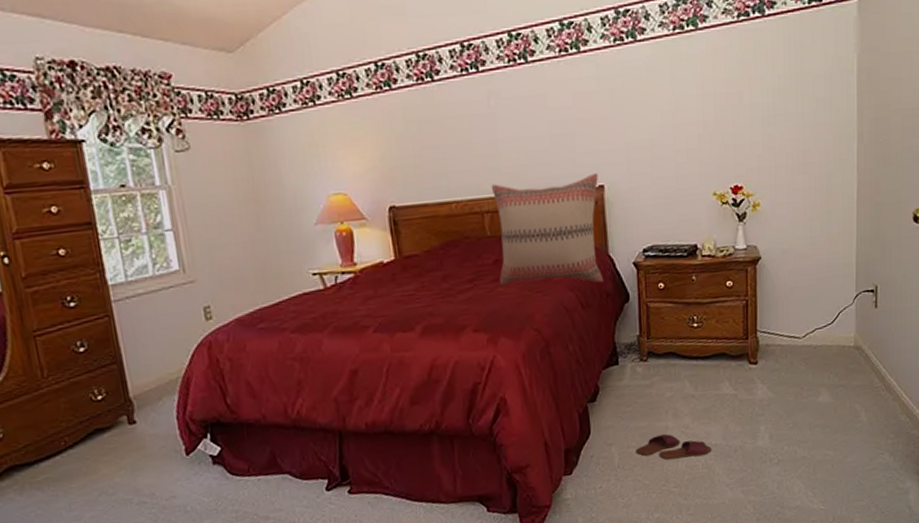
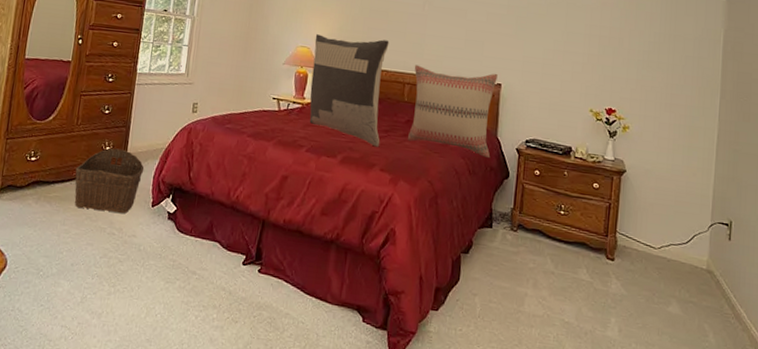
wicker basket: none [61,393,162,484] -> present [74,148,144,214]
pillow: none [350,159,467,304] -> present [309,34,389,147]
slippers: present [636,434,711,460] -> none [496,298,563,329]

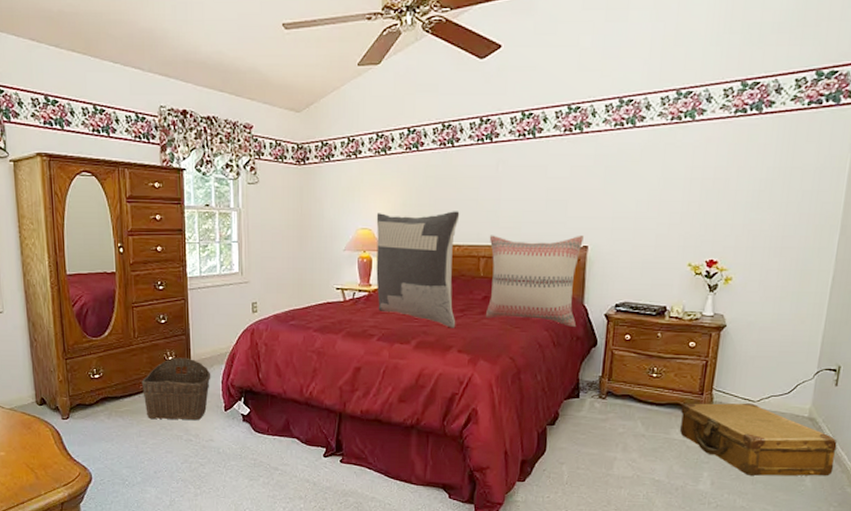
suitcase: none [587,243,736,334] -> present [680,402,837,476]

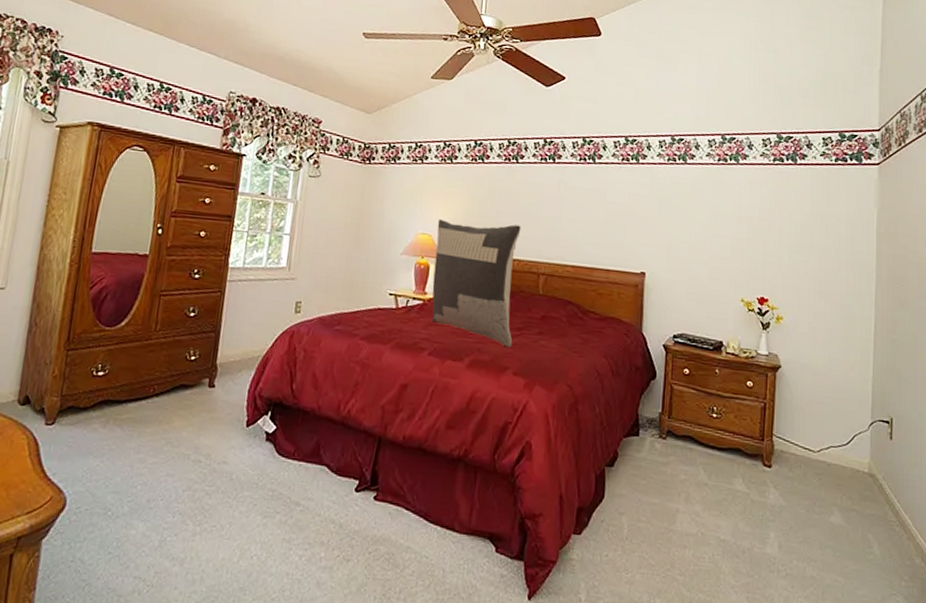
wicker basket: present [141,357,211,421] -> none [151,357,238,437]
pillow: present [486,234,584,328] -> none [544,252,641,357]
suitcase: present [680,402,837,476] -> none [743,448,900,544]

